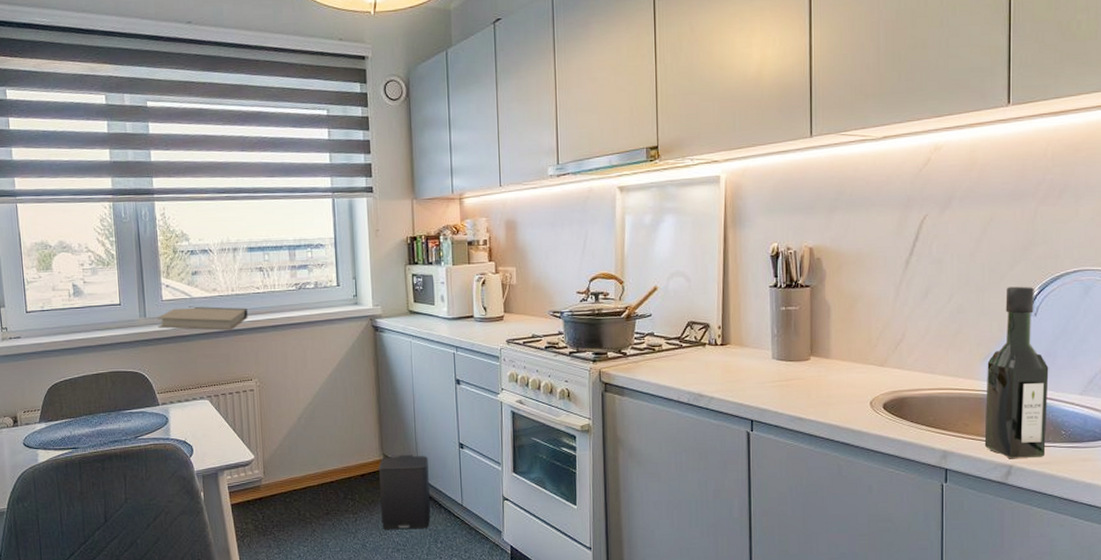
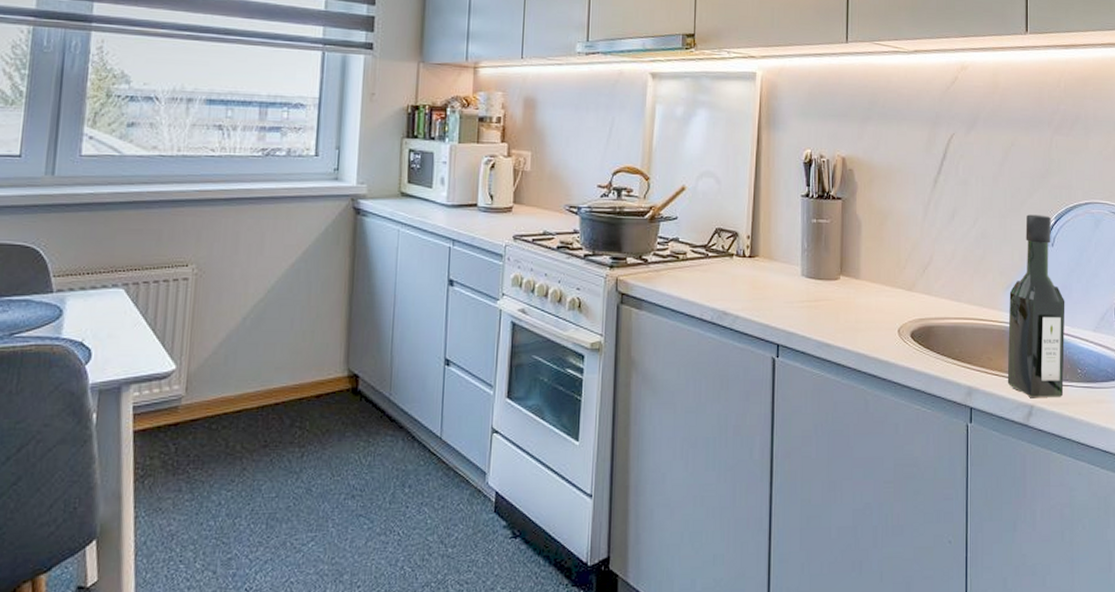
book: present [157,306,248,331] -> none [69,165,195,201]
pedal bin: present [379,454,431,530] -> none [336,370,404,470]

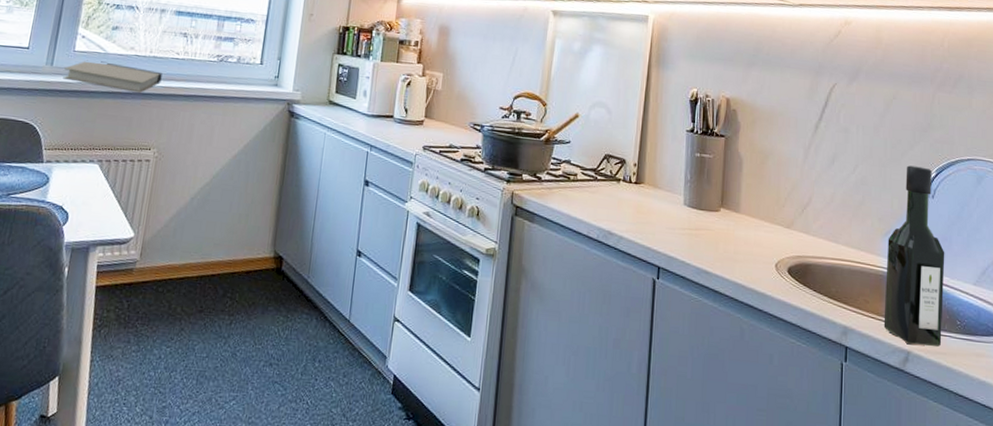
book: none [69,165,195,201] -> present [63,60,163,94]

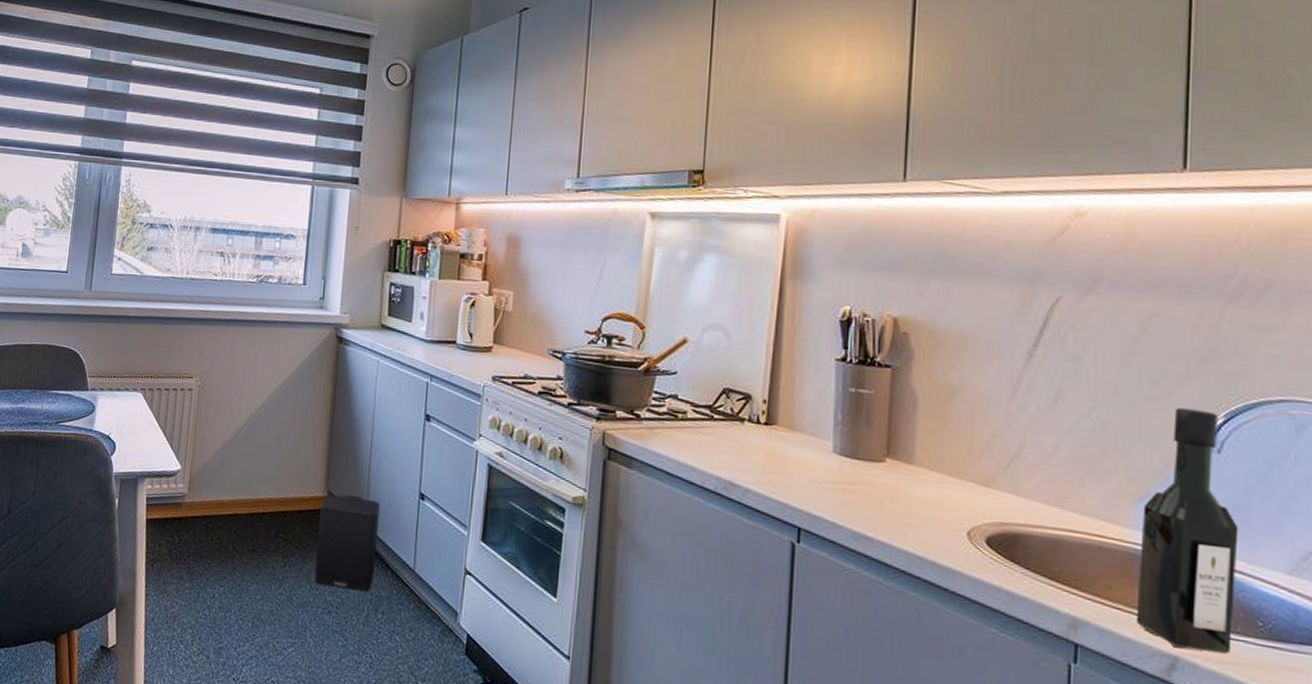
book: present [63,60,163,94] -> none [102,283,201,319]
pedal bin: none [258,254,322,343] -> present [314,494,380,592]

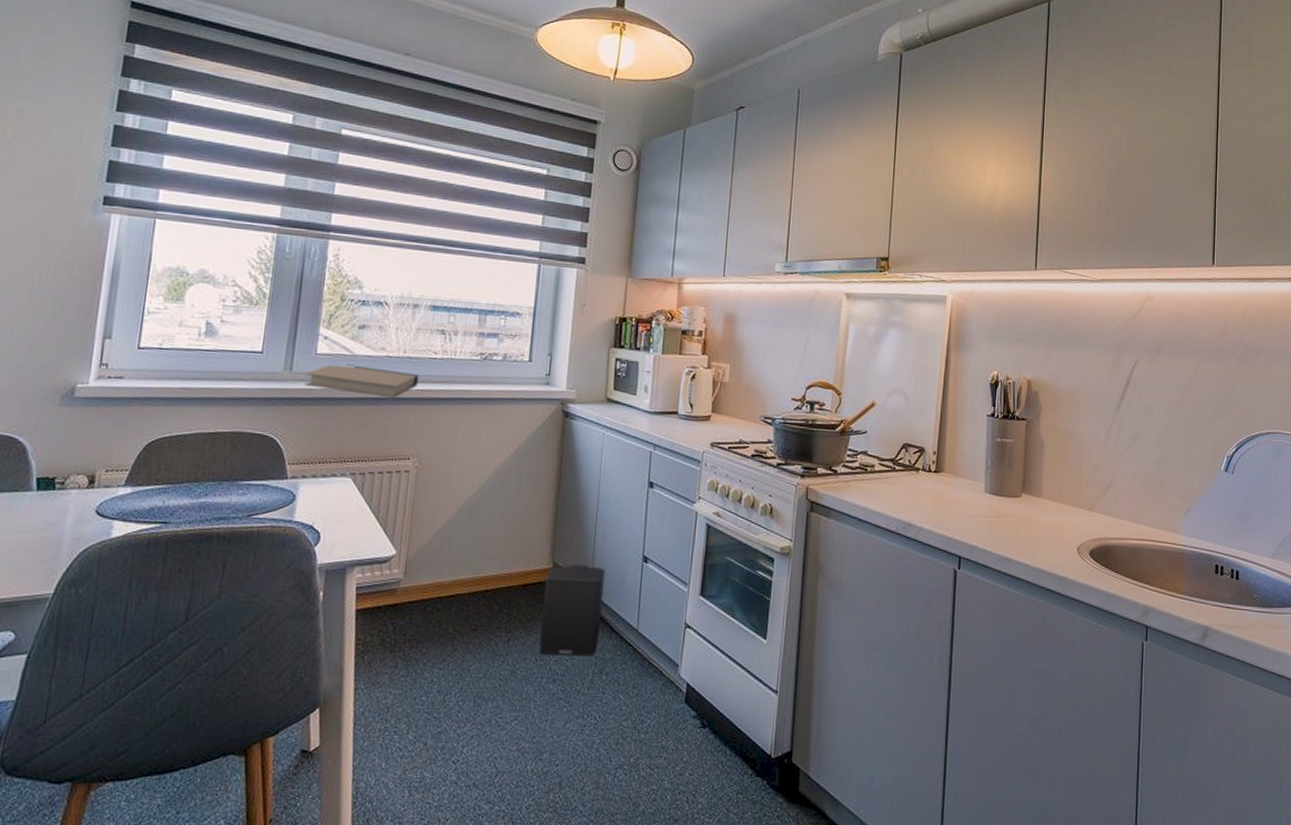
book: none [102,283,201,319] -> present [304,363,419,399]
bottle: present [1135,407,1239,655] -> none [1183,441,1244,622]

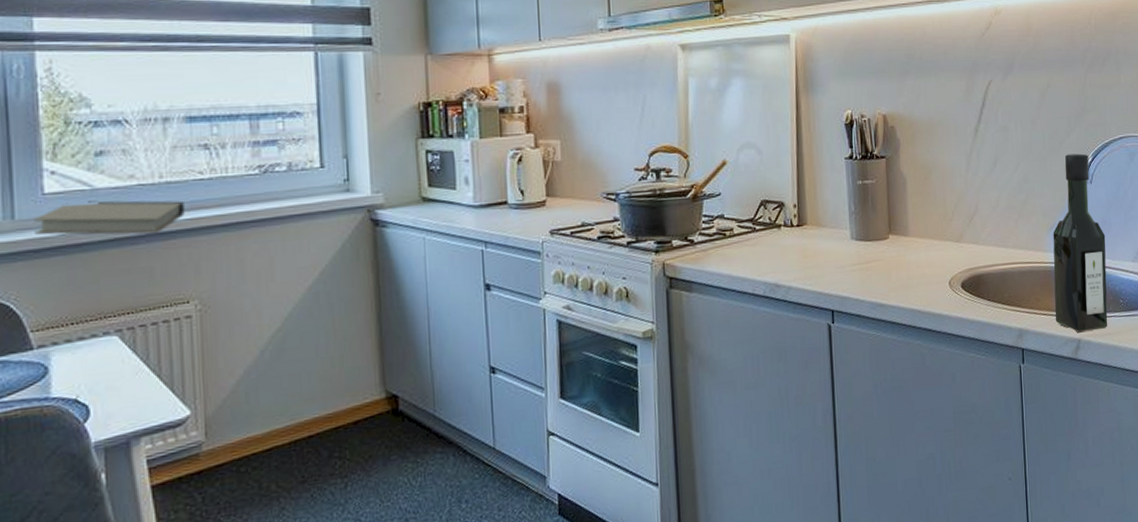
pedal bin: present [539,564,605,657] -> none [379,387,452,495]
bottle: none [1183,441,1244,622] -> present [1053,153,1108,333]

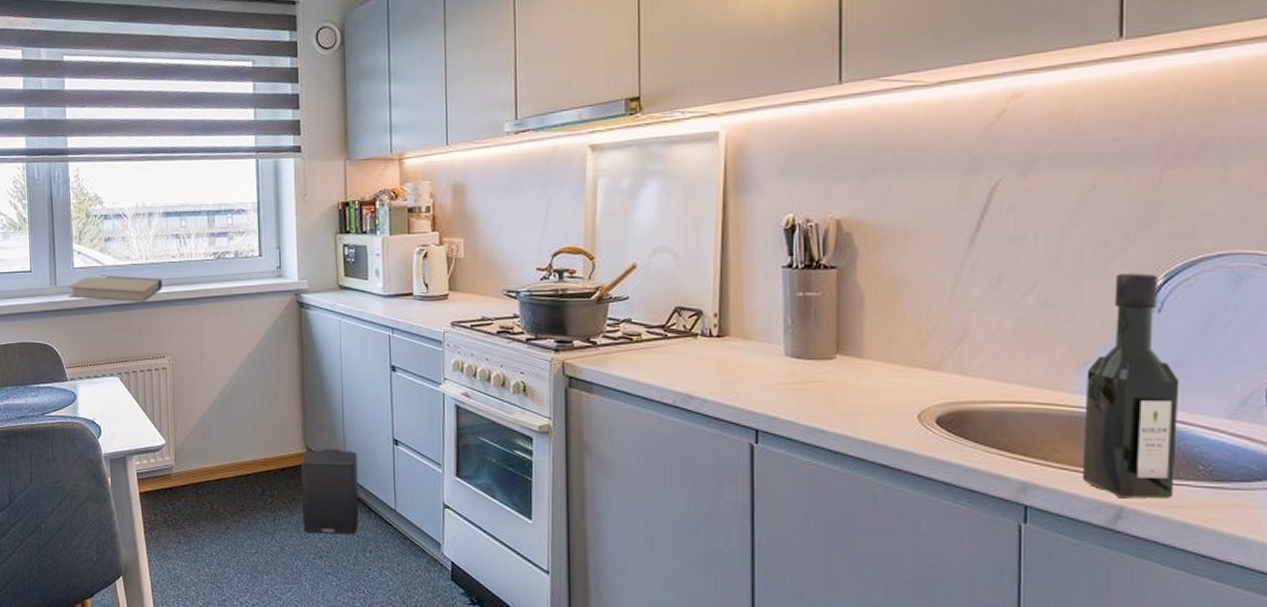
pedal bin: none [379,387,452,495] -> present [301,448,359,535]

